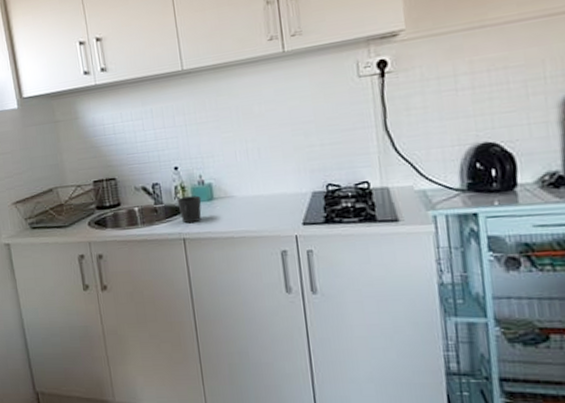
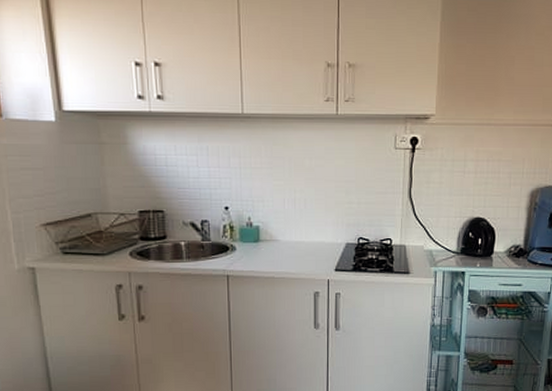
cup: present [177,195,202,224] -> none [225,236,248,262]

